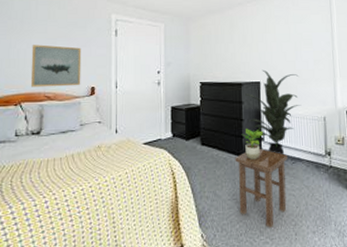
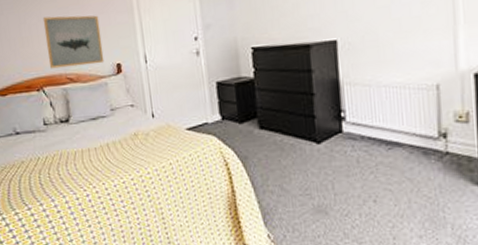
stool: present [235,148,288,228] -> none [305,130,381,230]
potted plant: present [242,128,264,160] -> none [314,104,345,146]
indoor plant: present [245,69,301,156] -> none [316,22,400,139]

